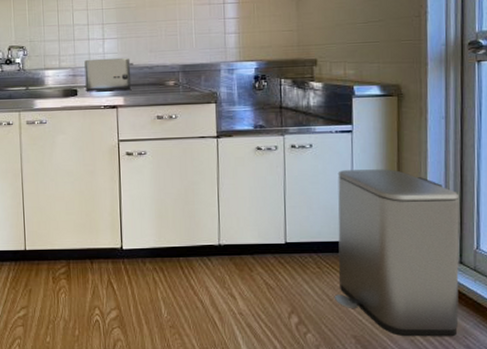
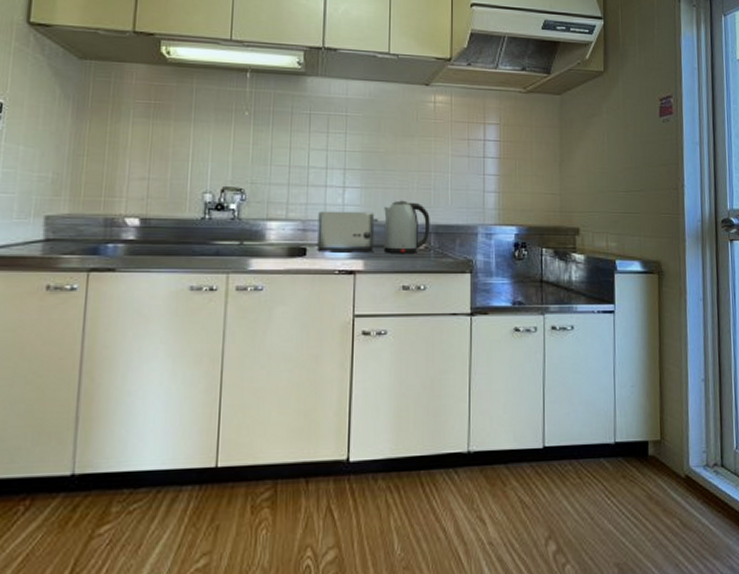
kettle: none [138,46,178,90] -> present [383,200,430,253]
pedal bin: present [334,169,460,337] -> none [595,356,722,560]

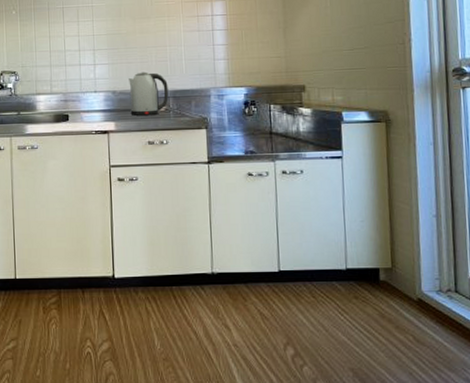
toaster: present [316,210,378,253] -> none [76,83,124,118]

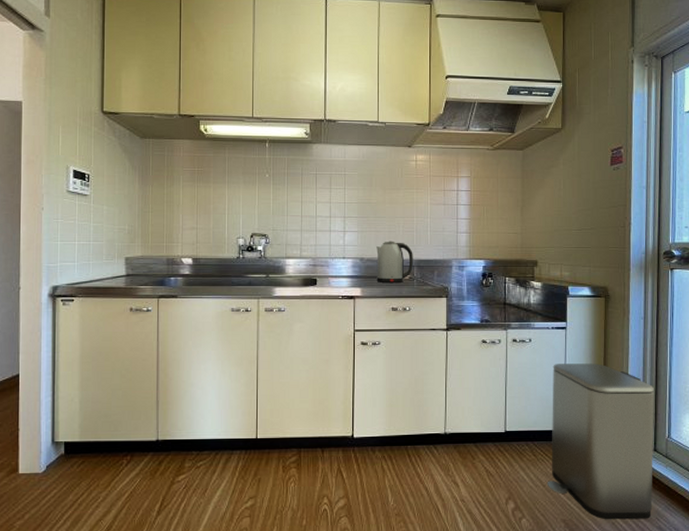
pedal bin: none [329,195,457,370] -> present [546,363,655,519]

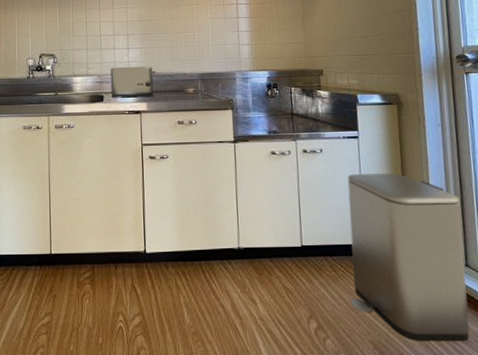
toaster: none [324,250,372,282] -> present [110,66,156,98]
kettle: present [376,241,413,282] -> none [160,55,197,97]

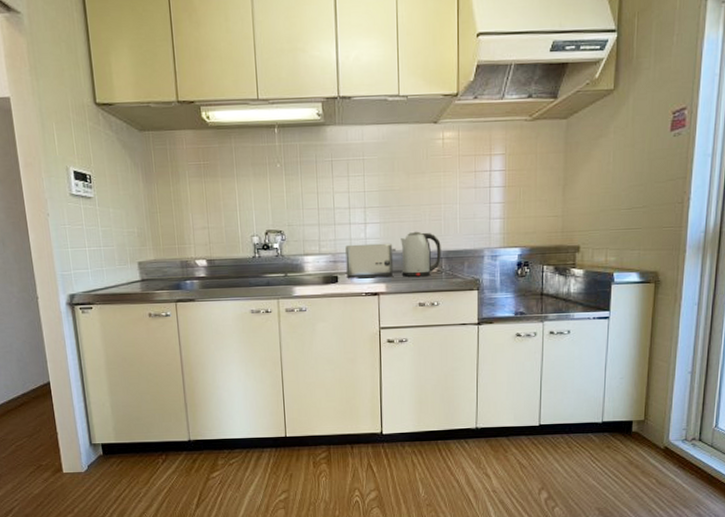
kettle: none [160,55,197,97] -> present [401,231,441,277]
pedal bin: present [347,173,470,342] -> none [581,354,704,507]

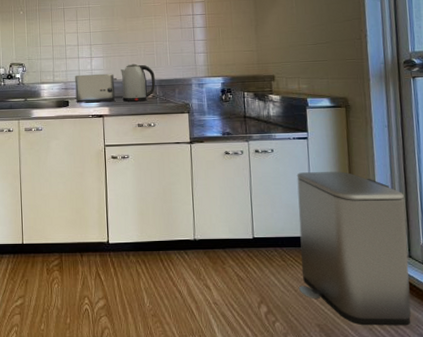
pedal bin: none [581,354,704,507] -> present [296,171,412,326]

